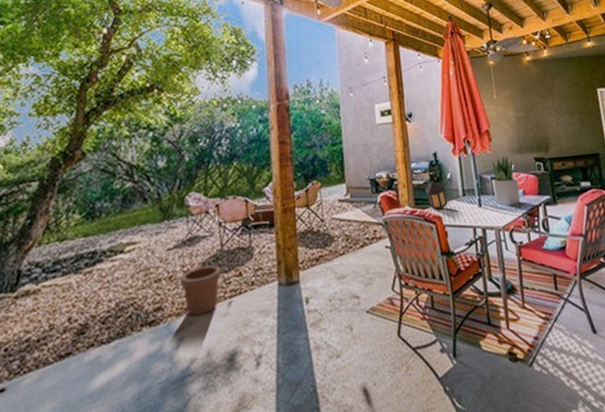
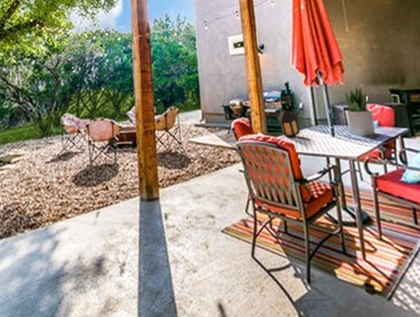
flower pot: present [180,265,222,316] -> none [56,178,91,222]

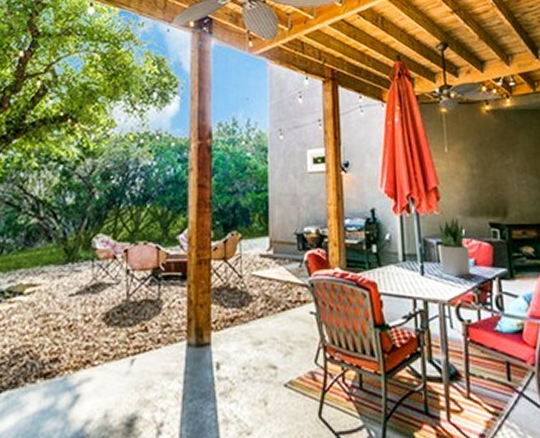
lantern: present [276,109,301,138] -> none [358,240,385,275]

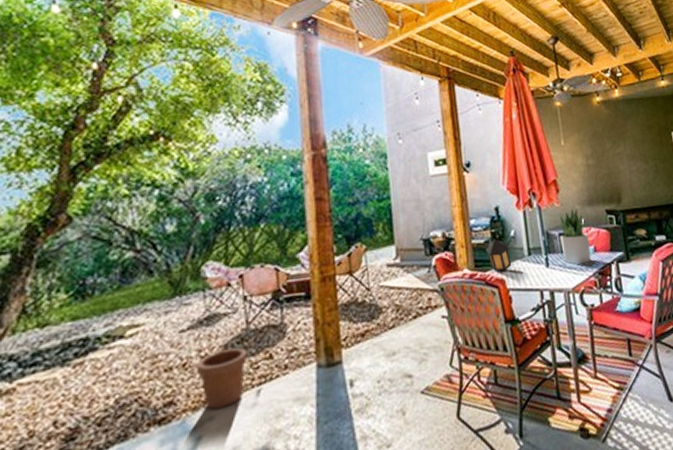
flower pot: none [80,316,126,371] -> present [196,347,248,410]
lantern: none [358,240,385,275] -> present [485,238,512,273]

